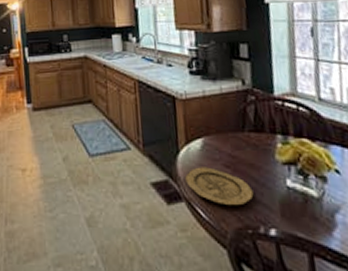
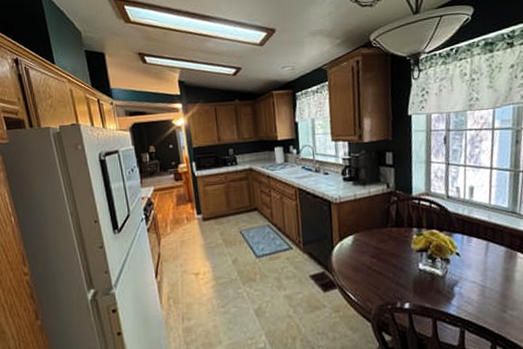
plate: present [185,167,254,205] -> none [339,258,393,288]

